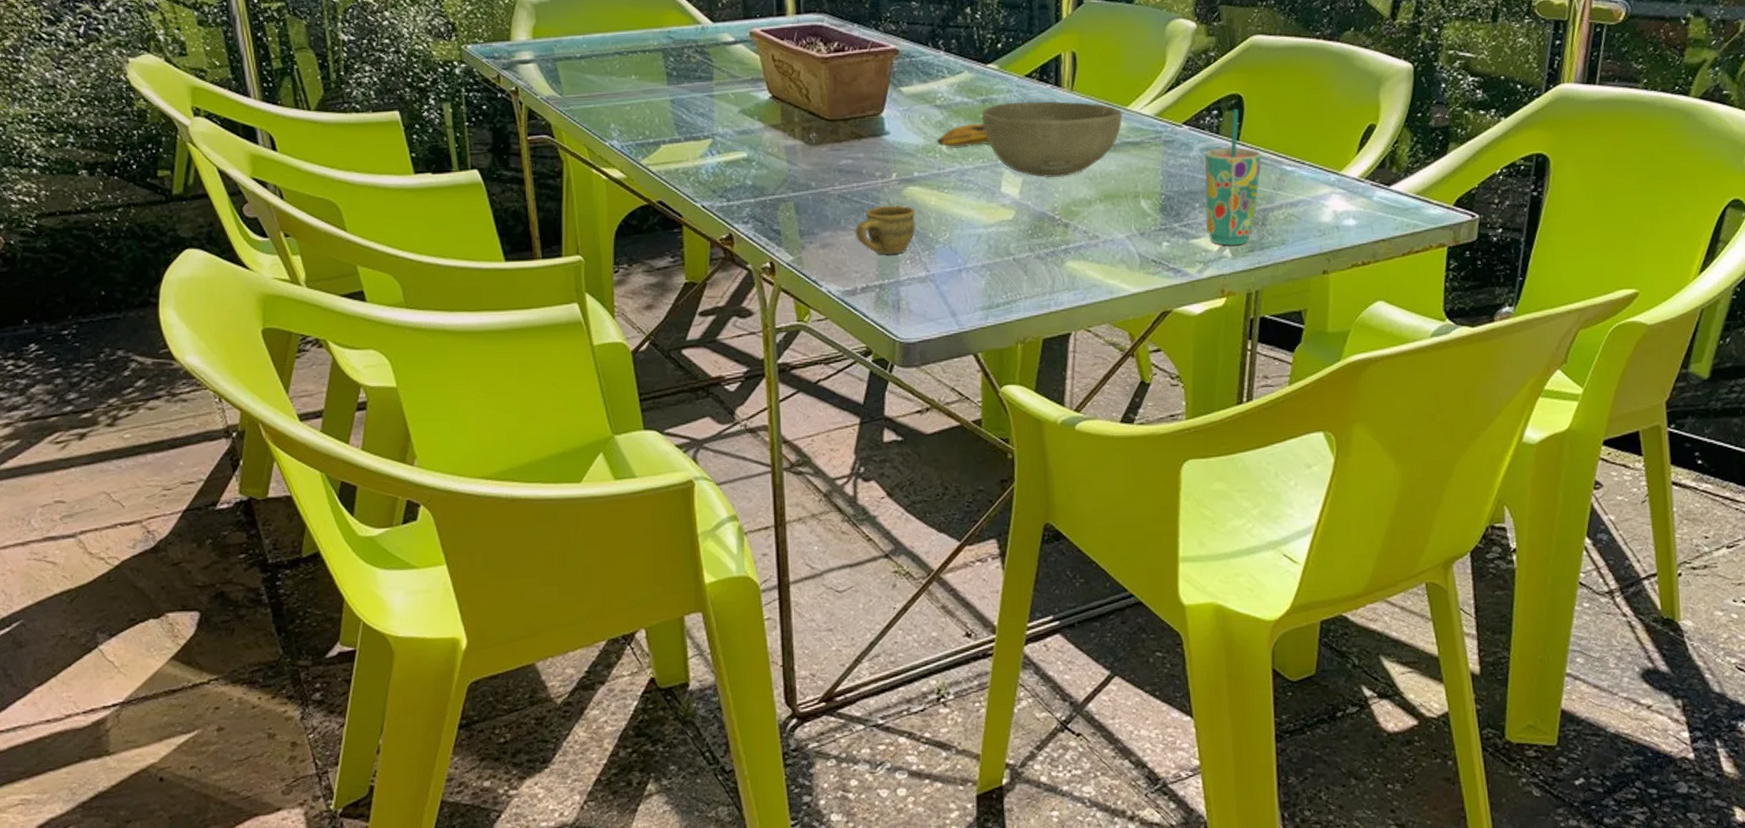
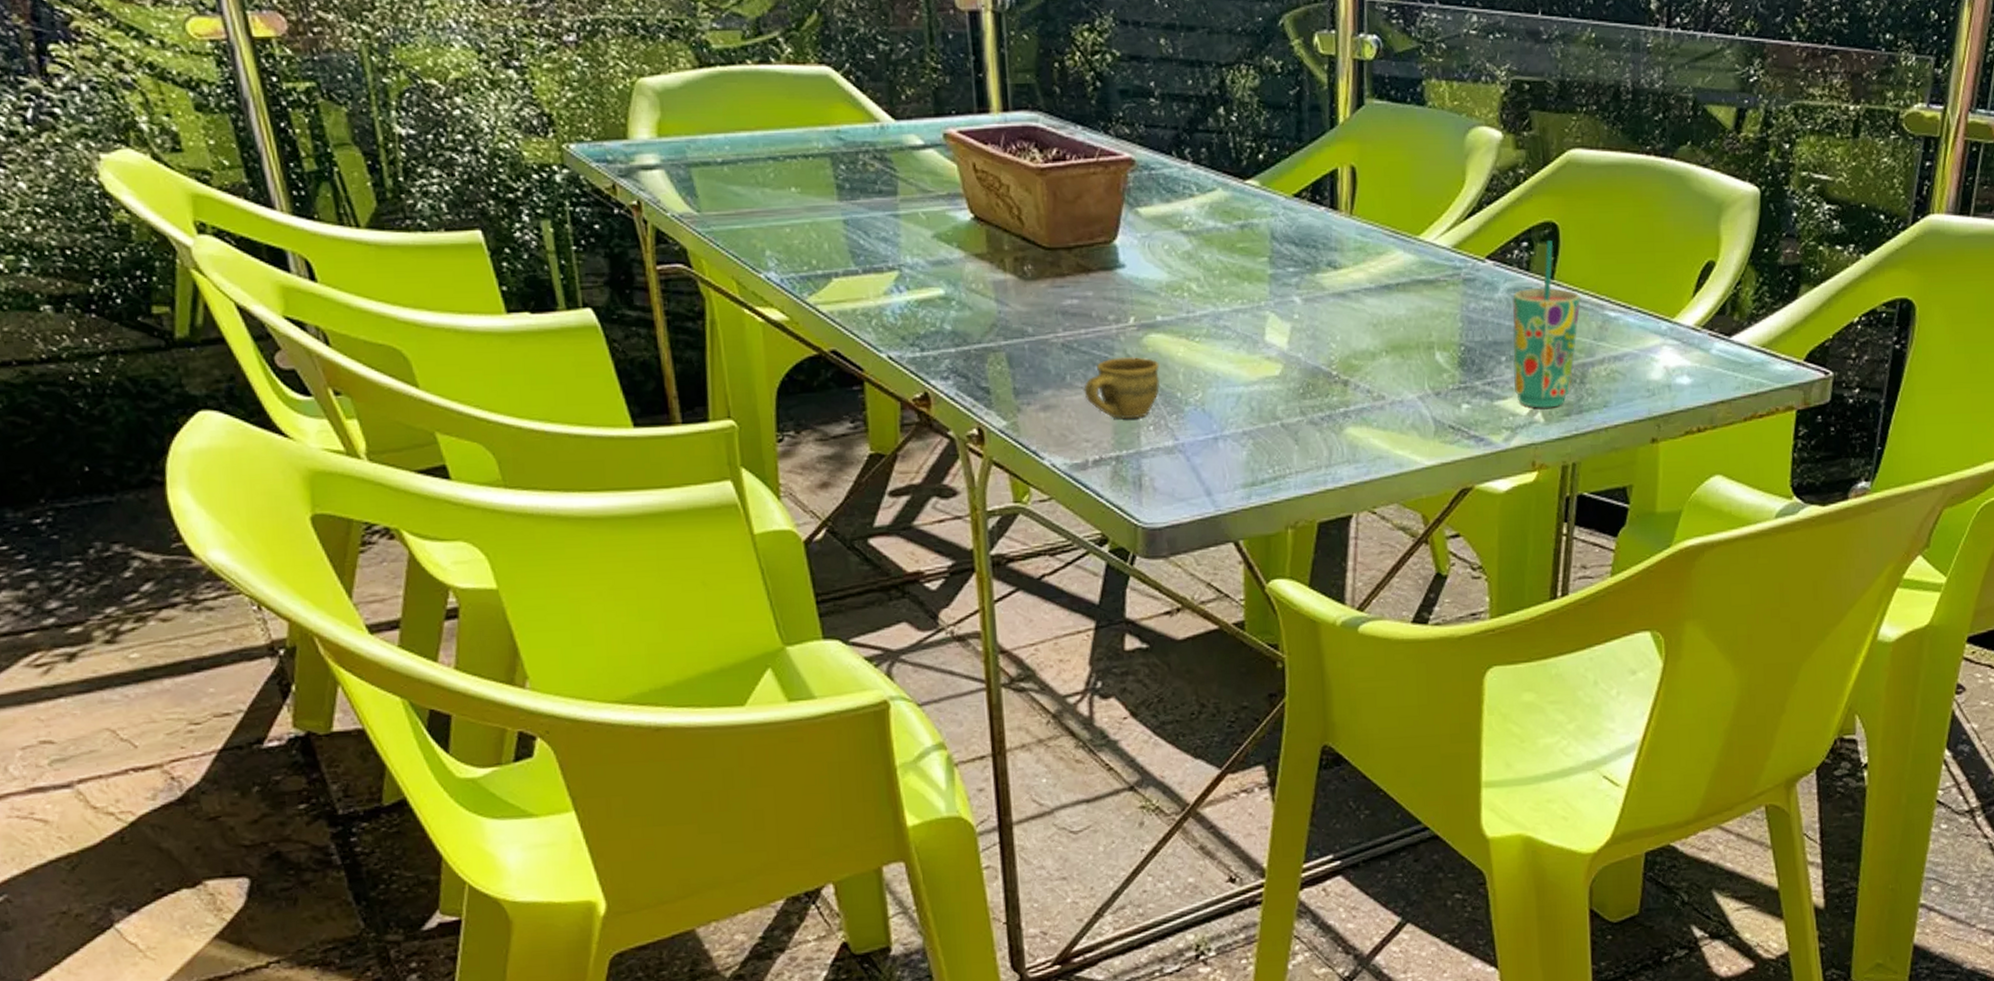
banana: present [937,123,990,147] -> none [1185,254,1251,285]
bowl: present [981,100,1123,178] -> none [1239,227,1413,324]

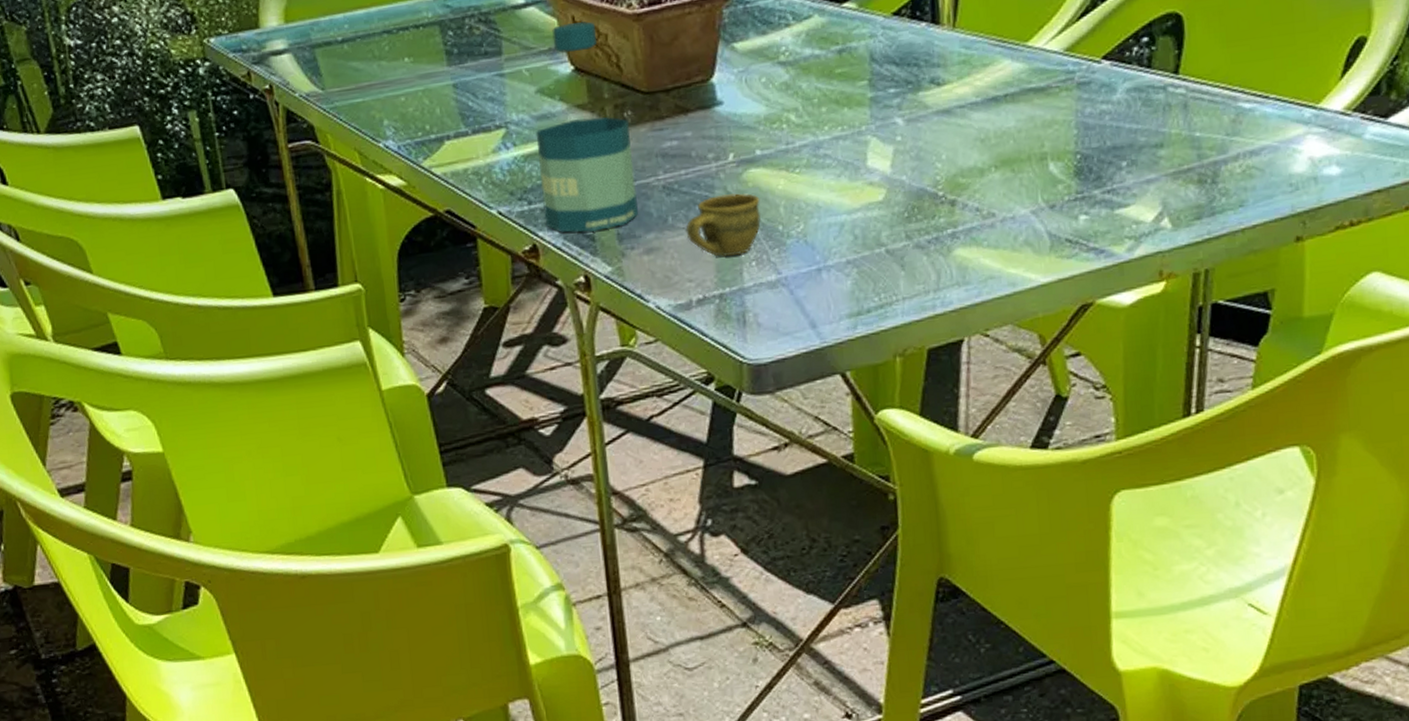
bottle: none [931,169,1036,384] -> present [535,21,638,232]
cup: present [1512,240,1582,408] -> none [1132,32,1211,214]

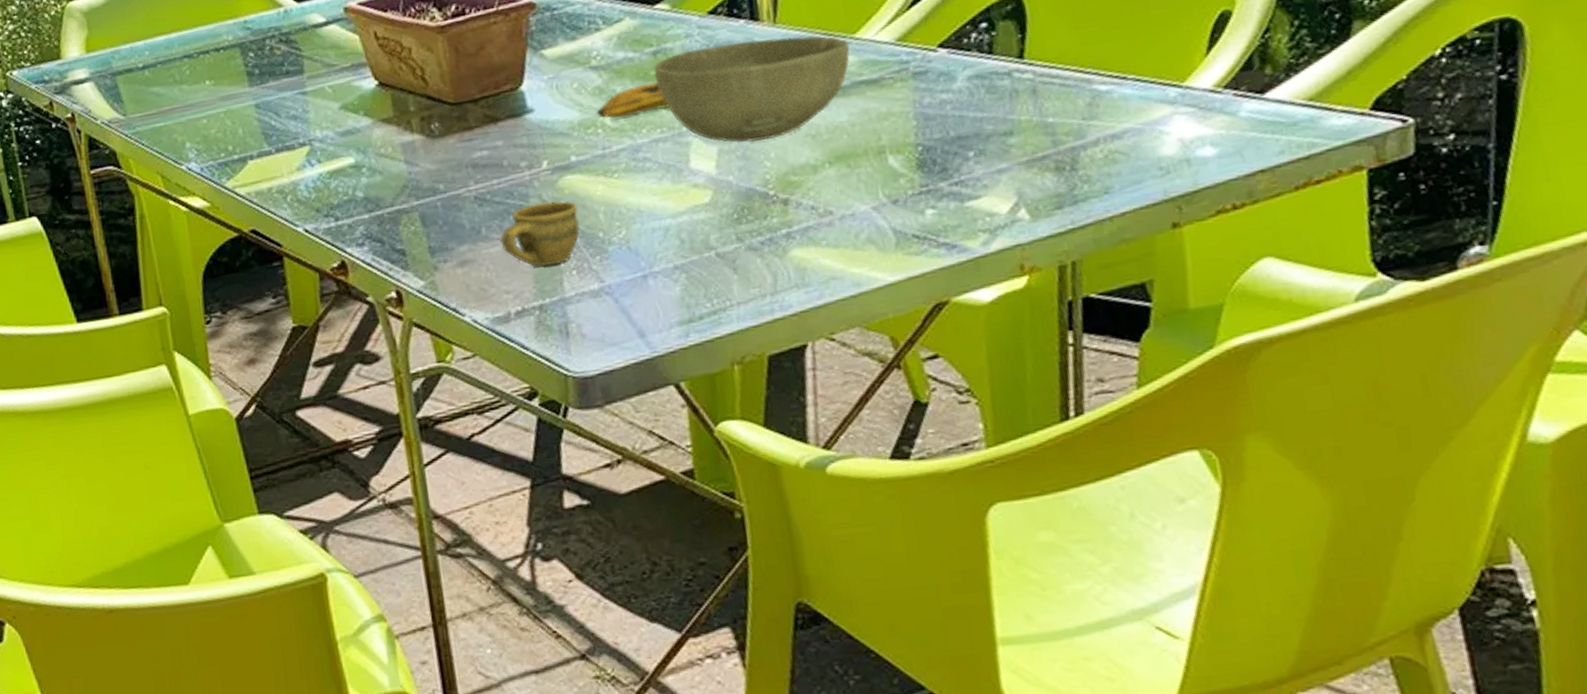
bottle: present [535,21,638,232] -> none [340,36,450,248]
banana: none [783,80,851,115] -> present [597,82,669,119]
bowl: none [838,41,1022,144] -> present [653,35,850,143]

